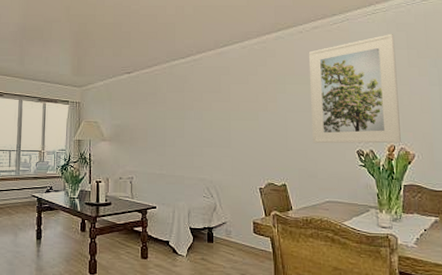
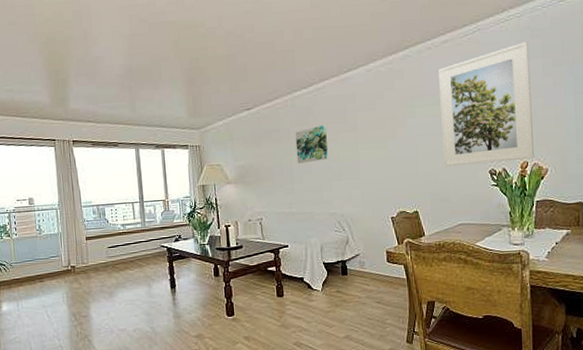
wall art: none [171,93,201,128] -> present [295,124,328,164]

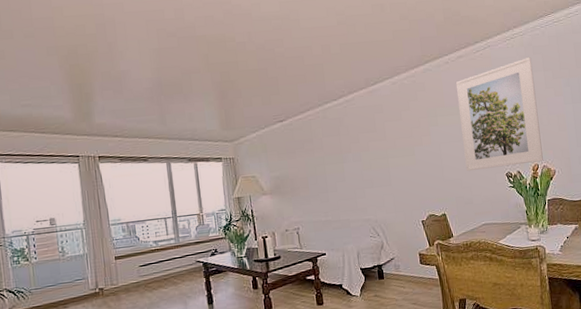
wall art: present [295,124,328,164] -> none [327,134,360,173]

